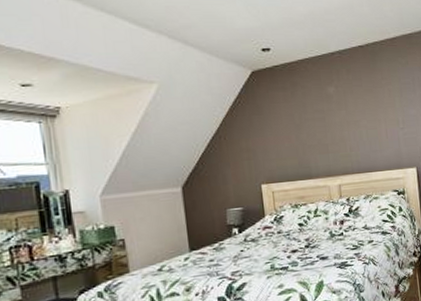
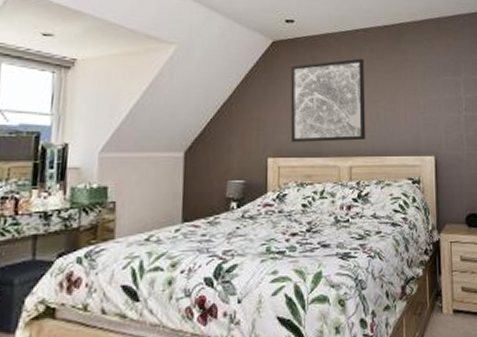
wall art: none [273,81,352,167] -> present [290,58,366,142]

